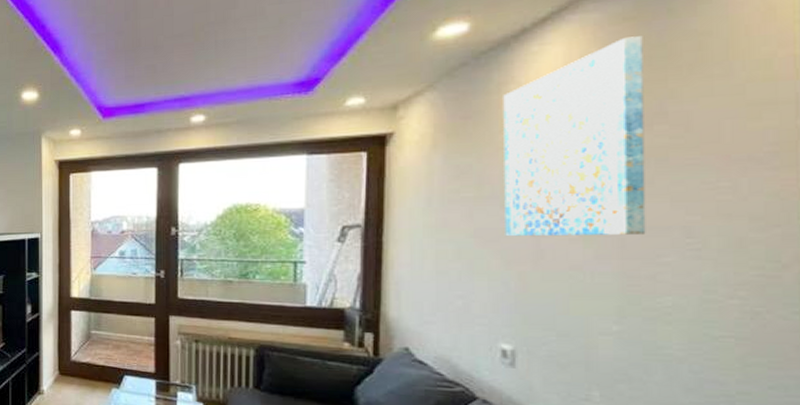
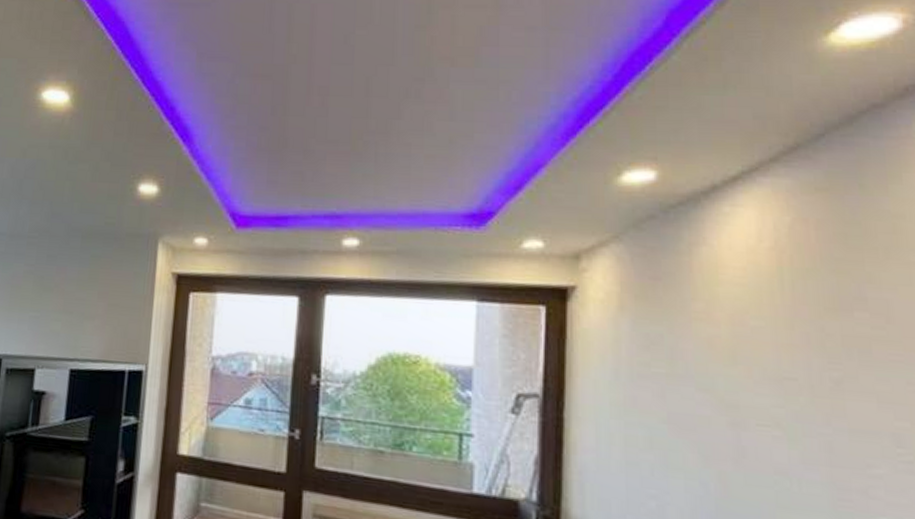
wall art: present [503,36,646,237] -> none [694,209,854,439]

